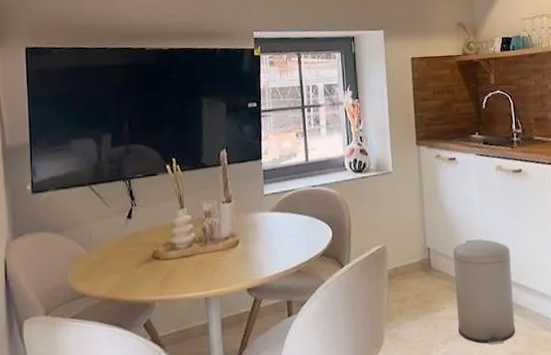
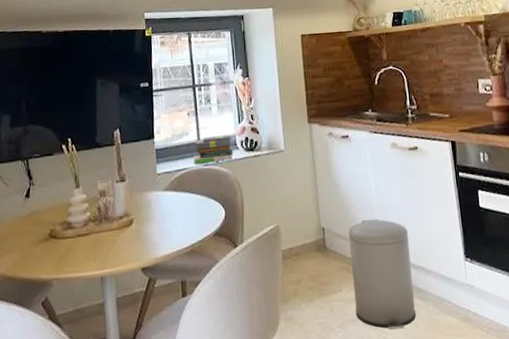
books: none [301,156,342,186] -> present [193,134,234,165]

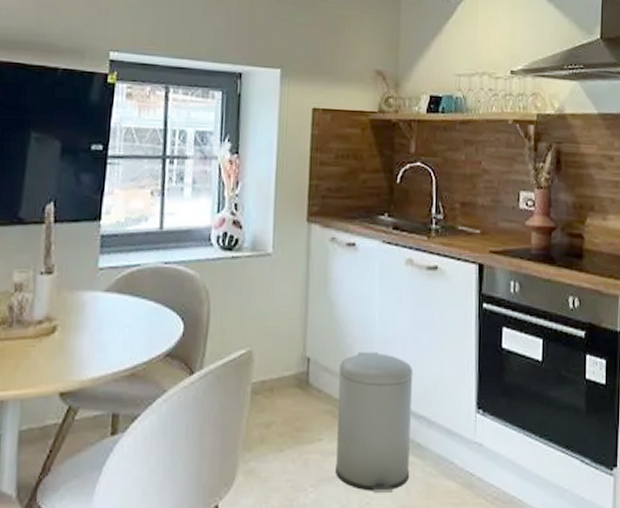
books: present [193,134,234,165] -> none [150,226,206,261]

